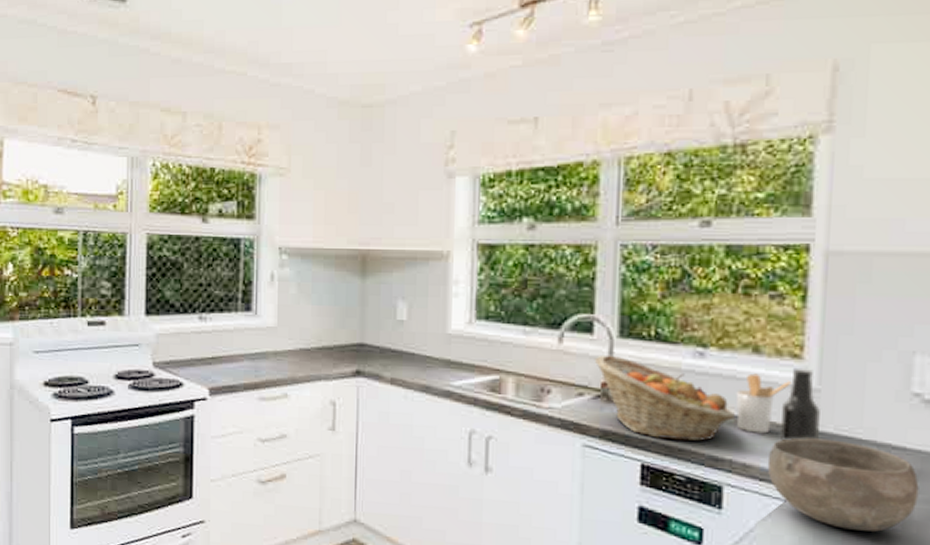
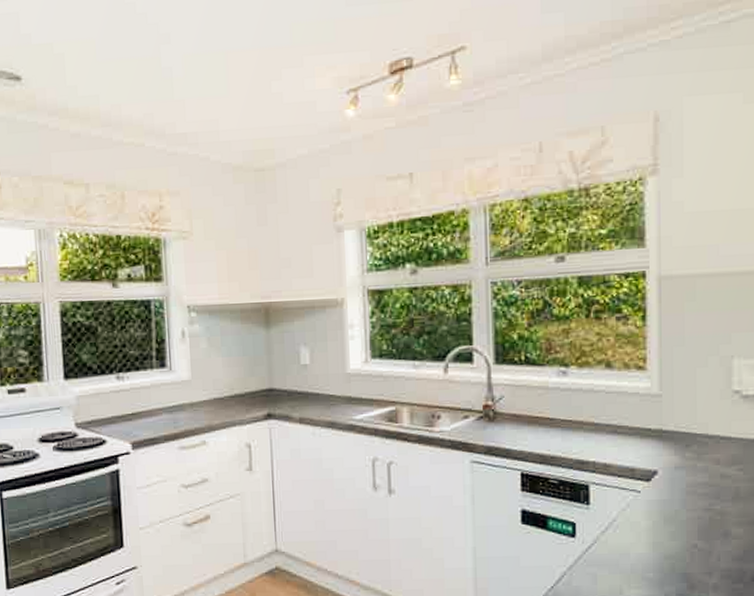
fruit basket: present [594,354,735,442] -> none [475,380,595,450]
utensil holder: present [736,373,791,434] -> none [594,385,638,437]
bowl: present [767,437,919,532] -> none [623,436,743,510]
beer bottle: present [781,367,820,441] -> none [632,377,663,441]

